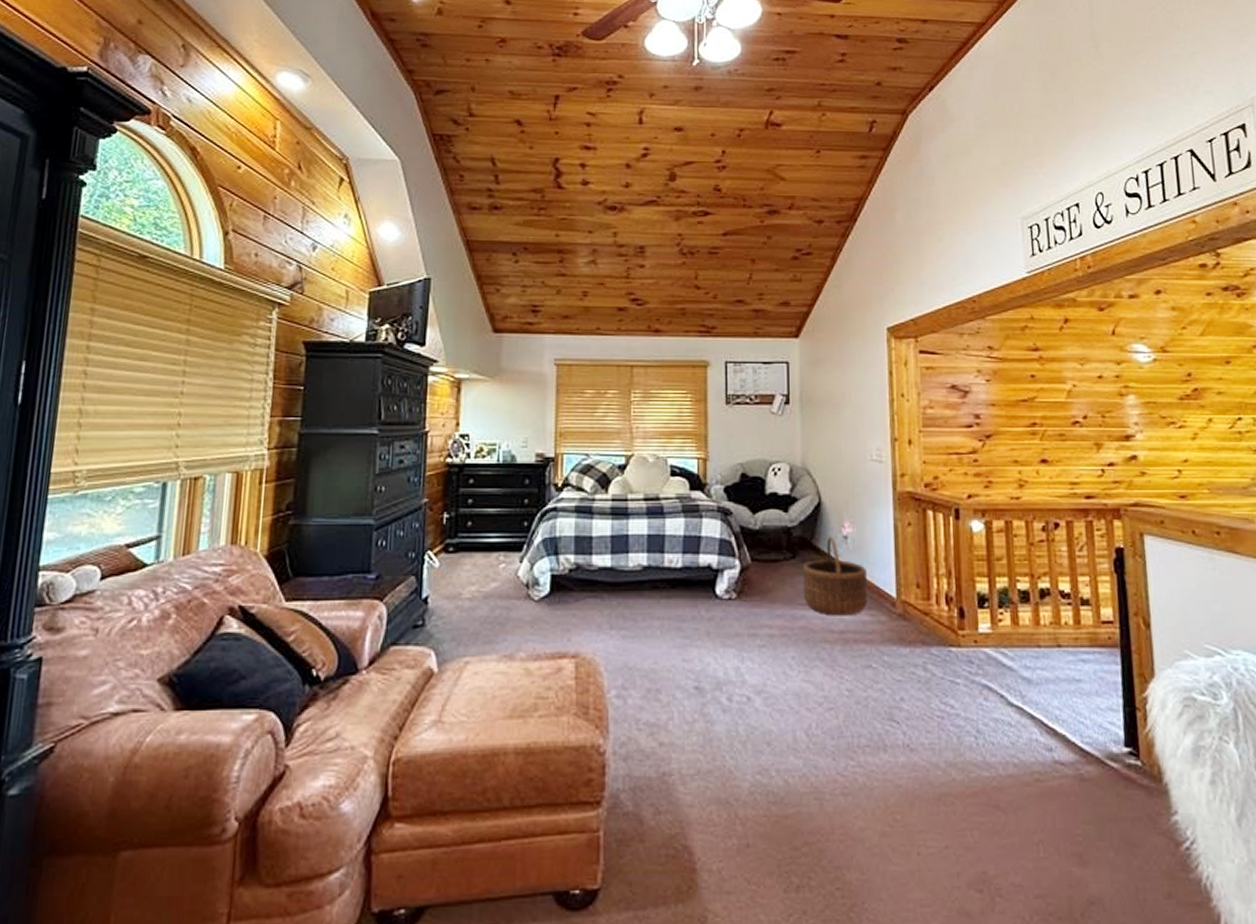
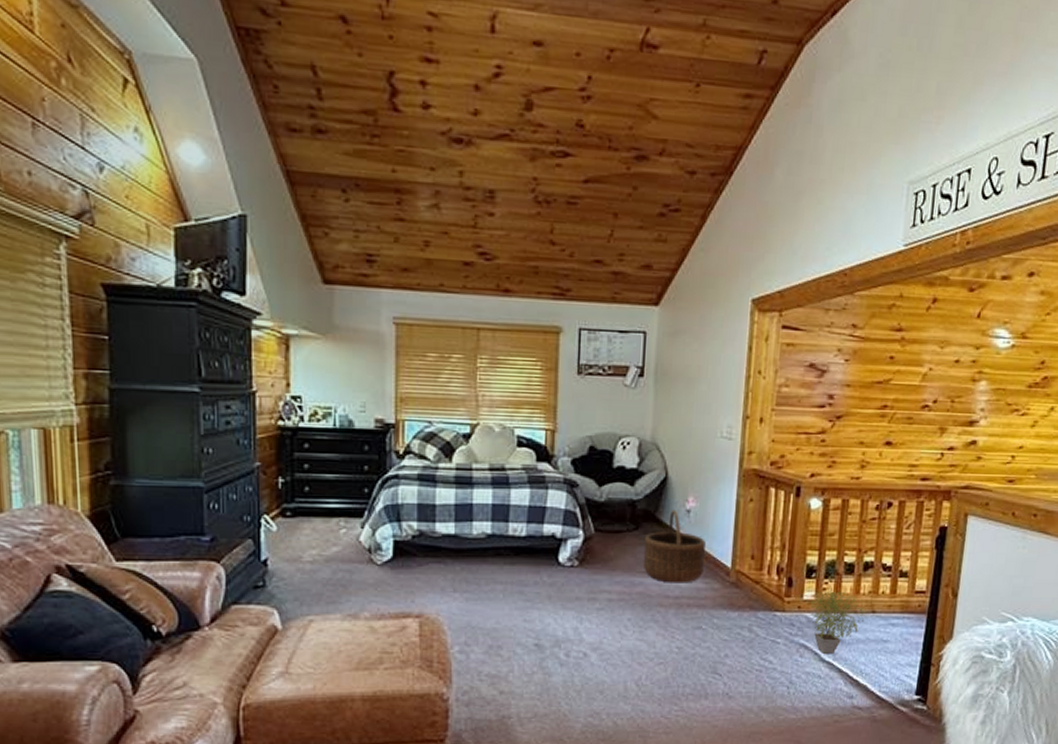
potted plant: none [982,616,1054,696] -> present [806,585,871,654]

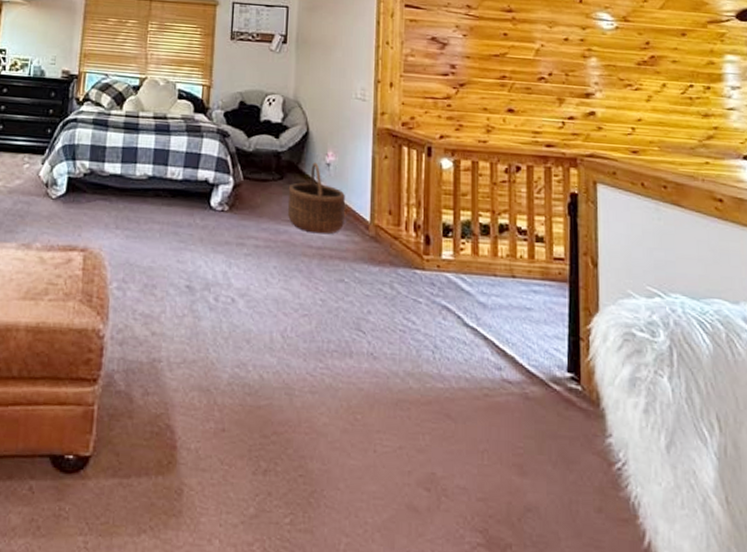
potted plant: present [806,585,871,654] -> none [445,246,510,318]

